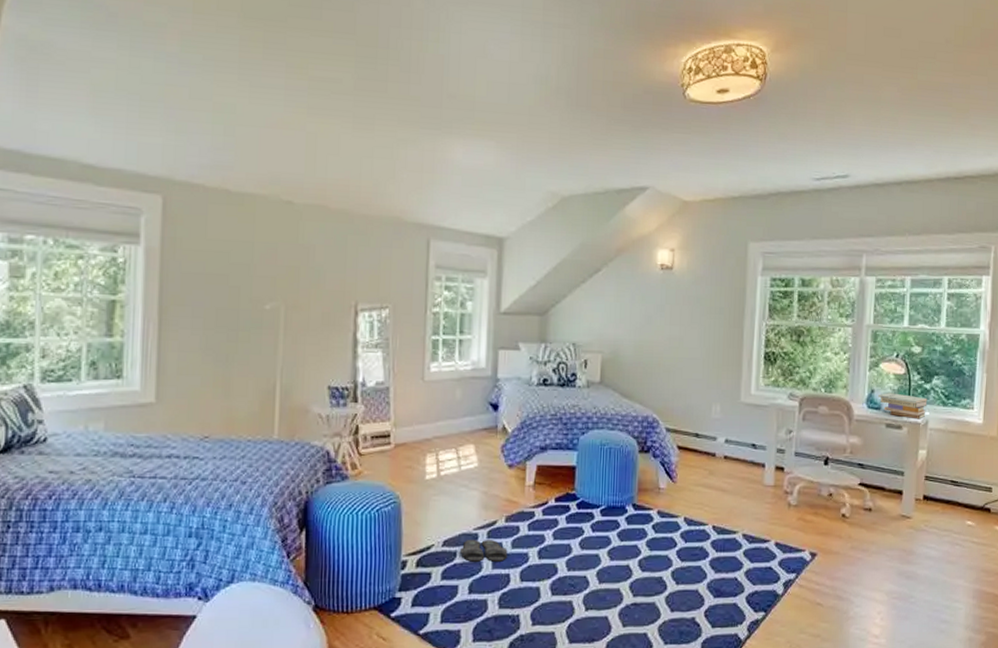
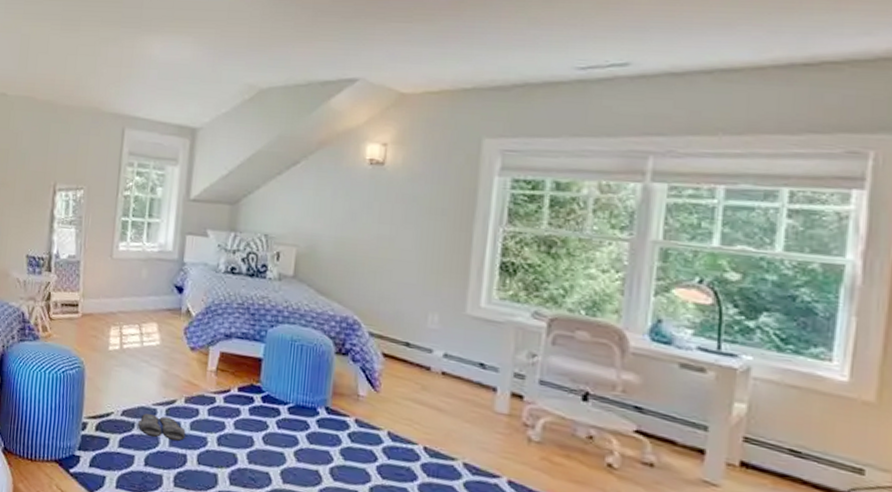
books: present [877,393,928,419] -> none [667,325,750,364]

